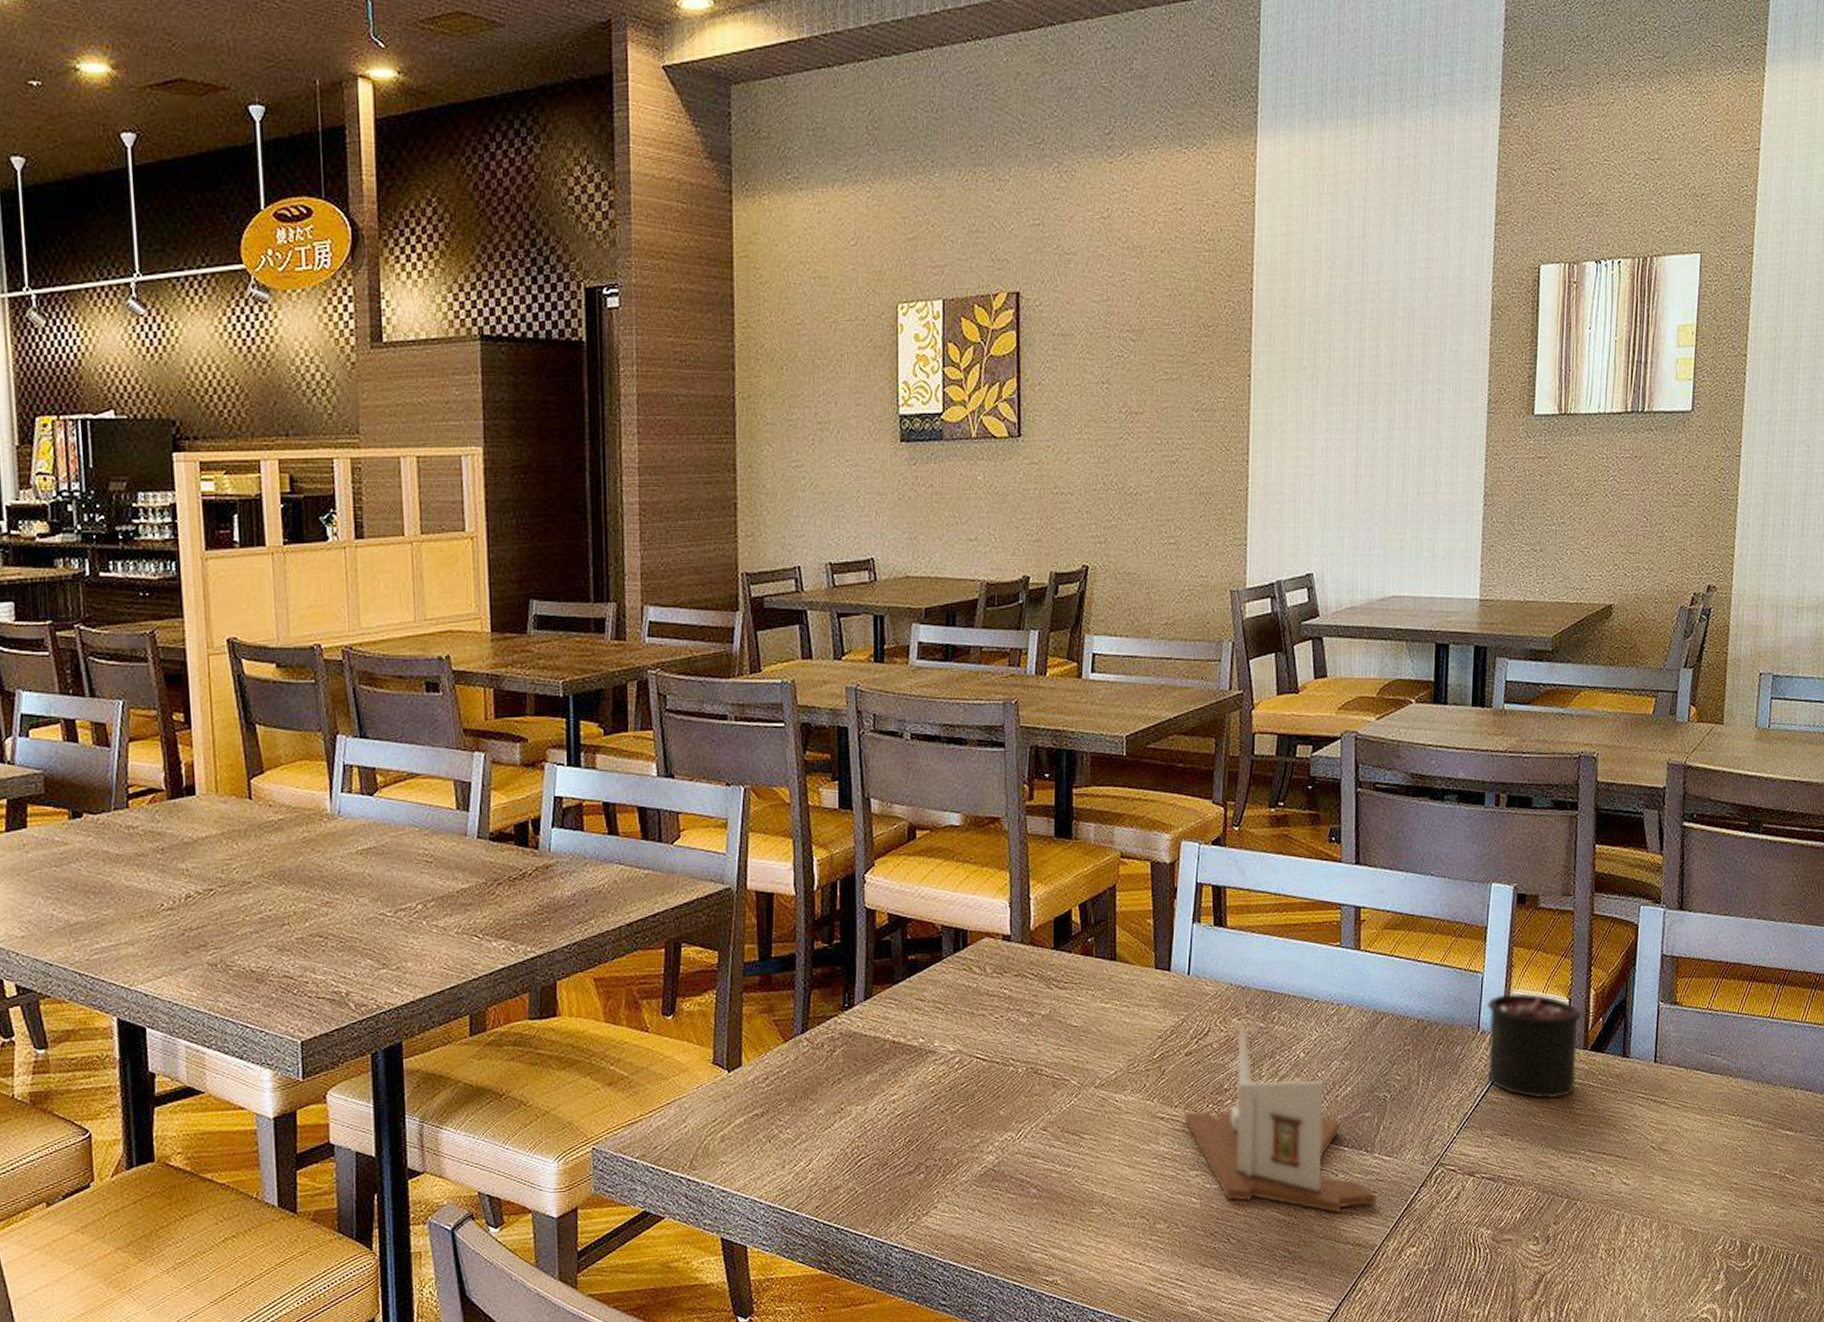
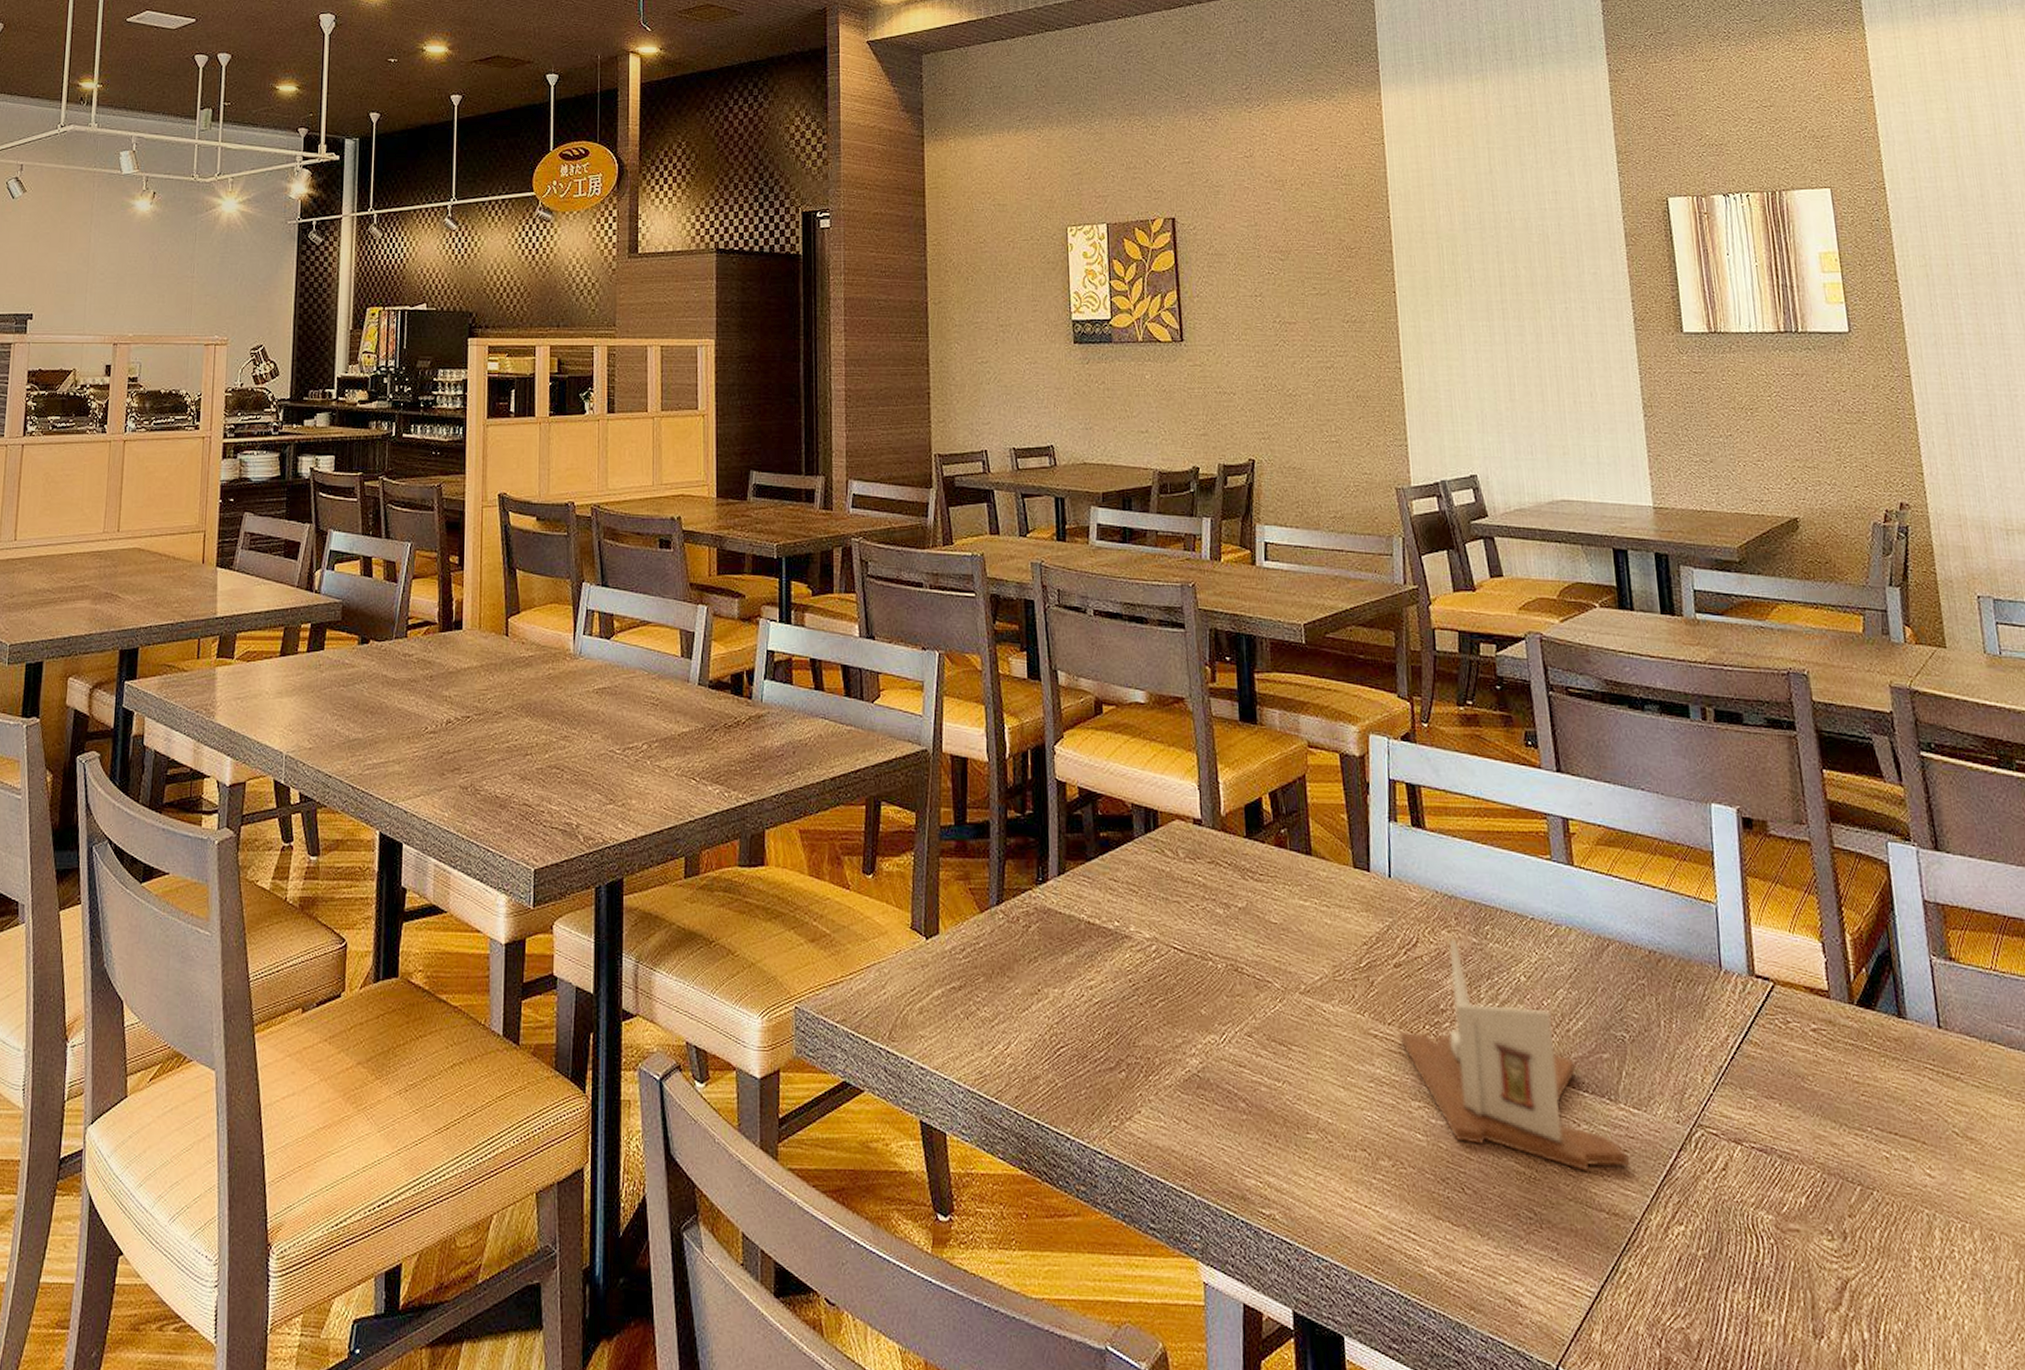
candle: present [1487,962,1582,1098] -> none [1726,894,1846,1059]

